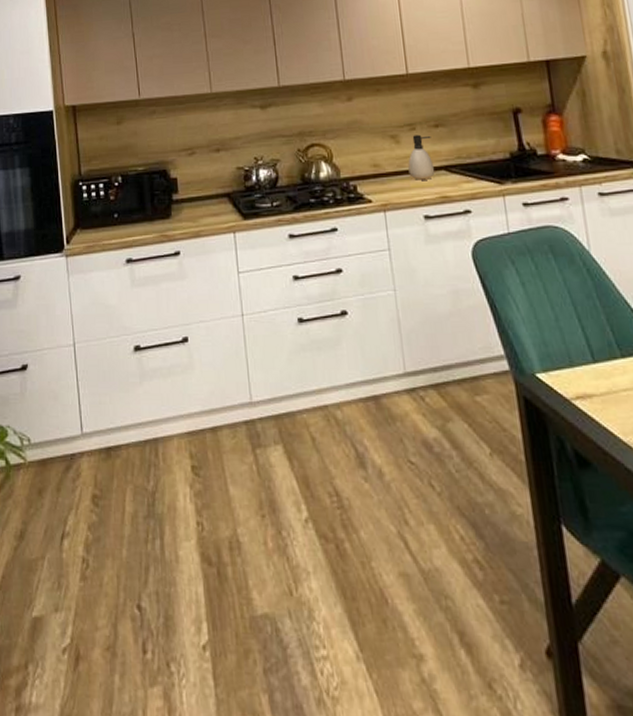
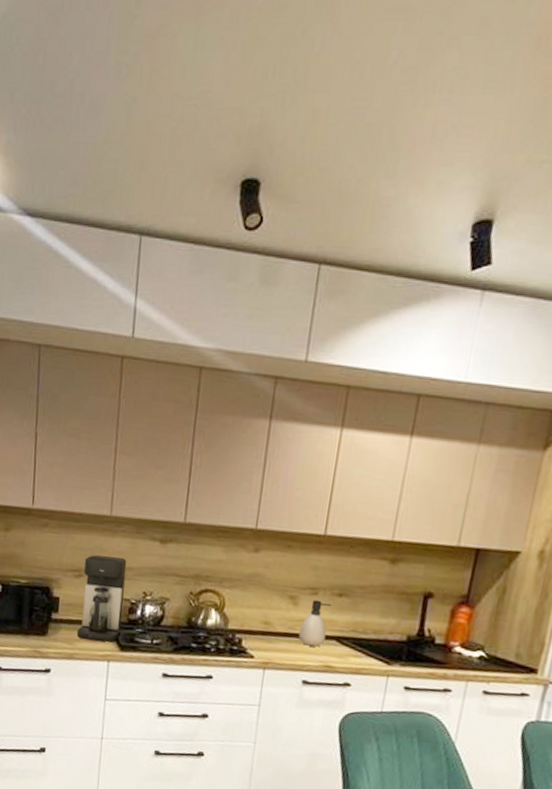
coffee maker: none [195,128,242,214] -> present [76,555,127,642]

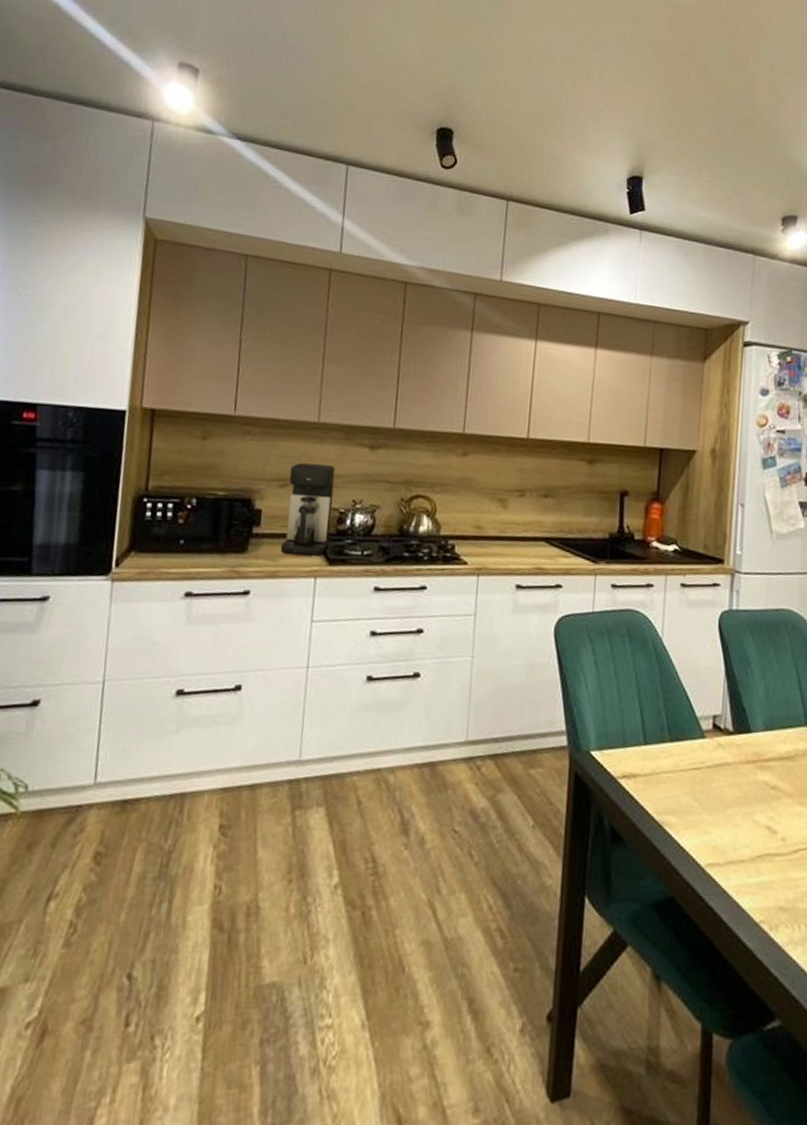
soap dispenser: present [298,599,332,647] -> none [510,501,538,549]

